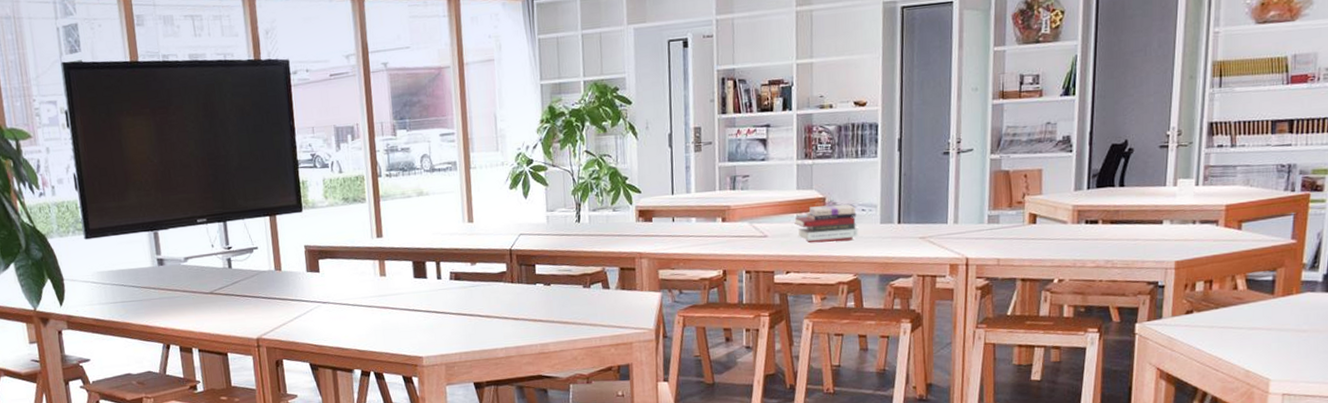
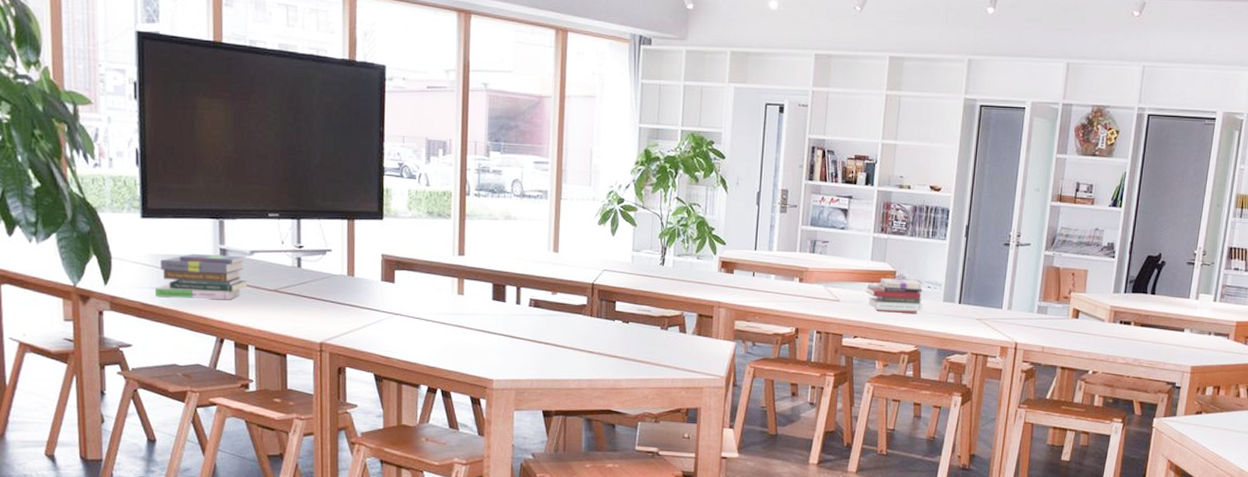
books: none [104,264,186,312] -> present [155,253,248,300]

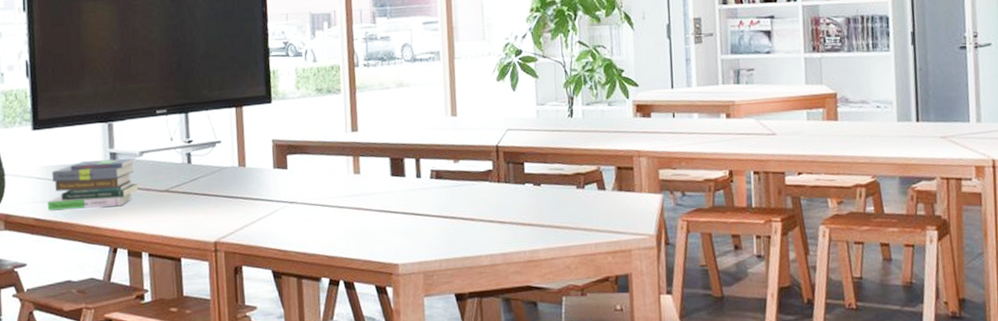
books: present [866,278,923,314] -> none [804,100,875,141]

